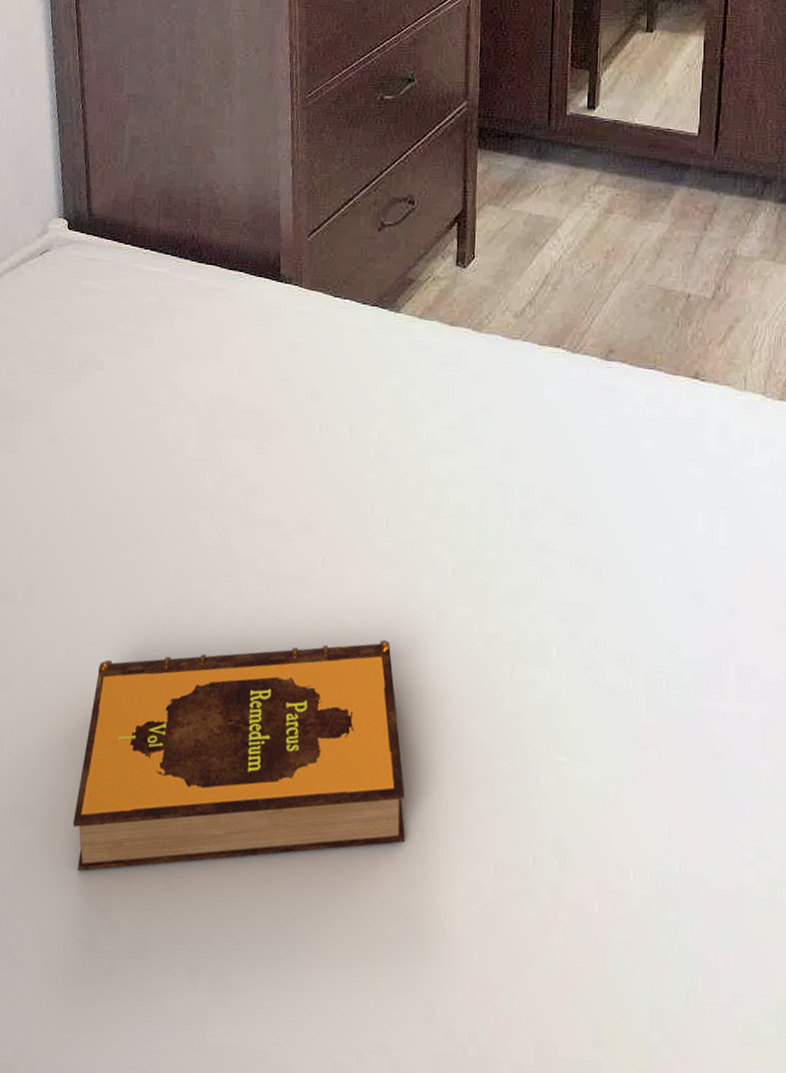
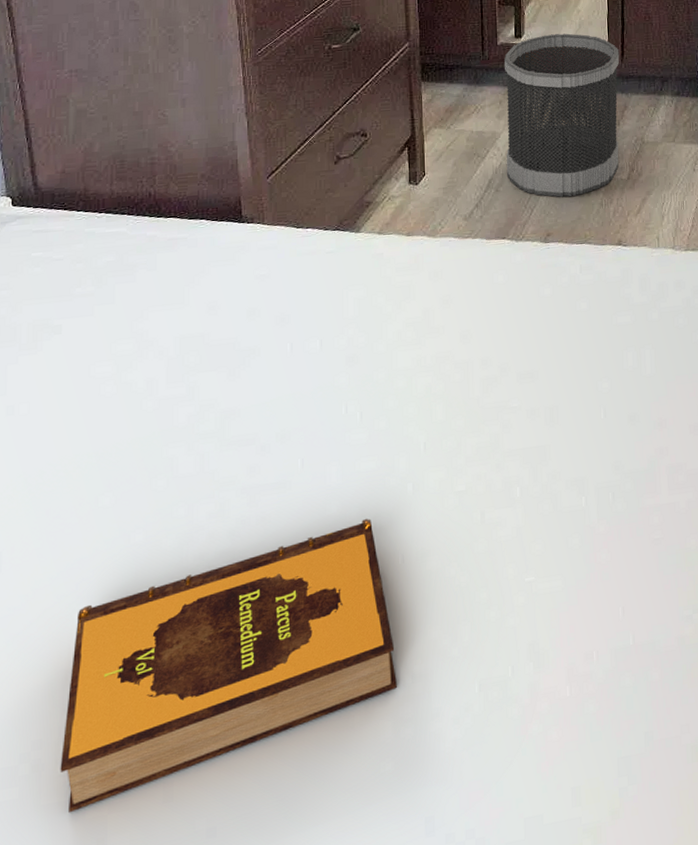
wastebasket: none [566,109,713,310] -> present [504,33,620,197]

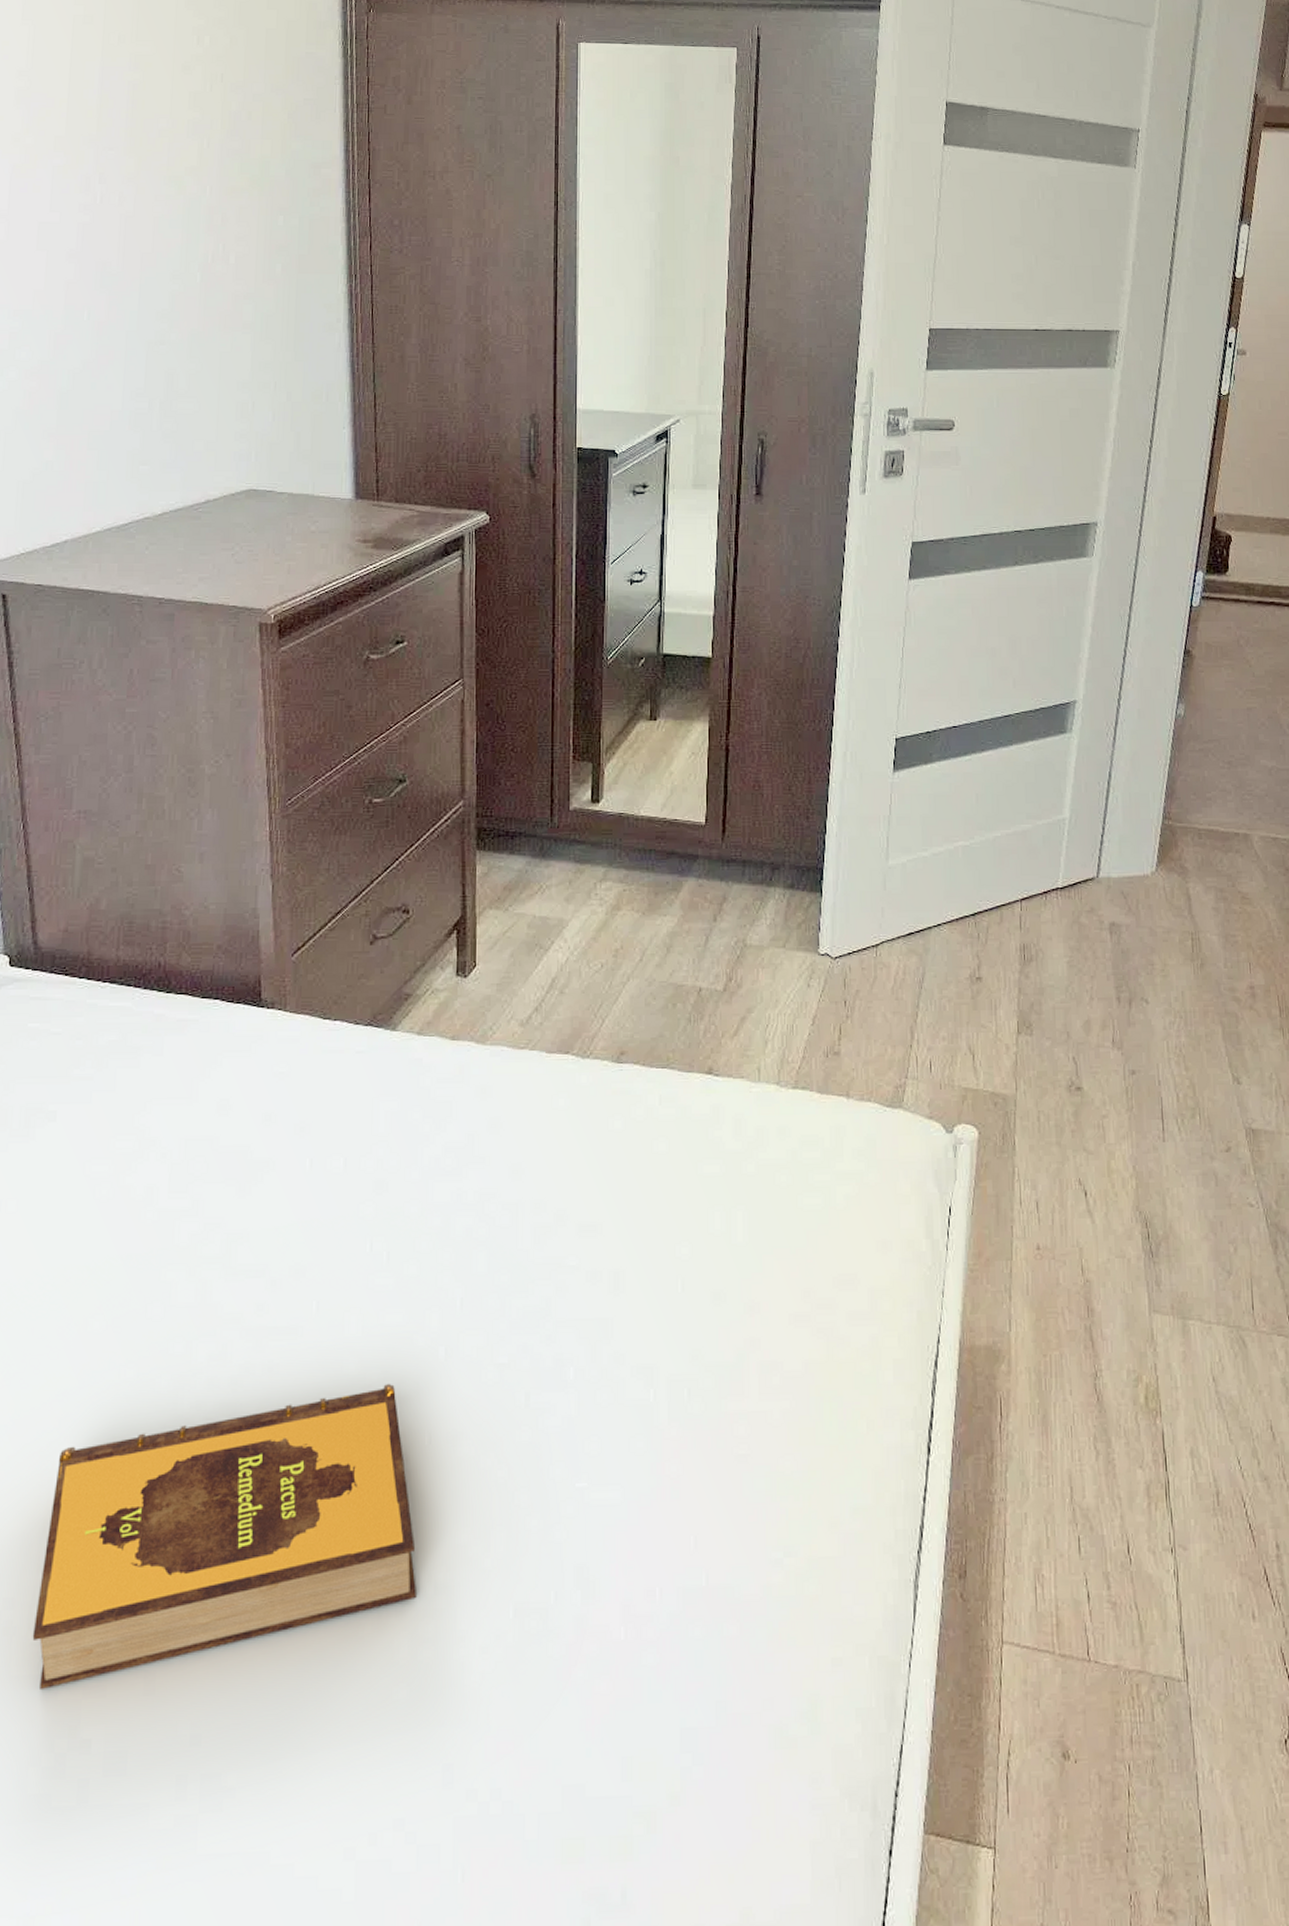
wastebasket: present [504,33,620,197] -> none [574,800,720,1008]

